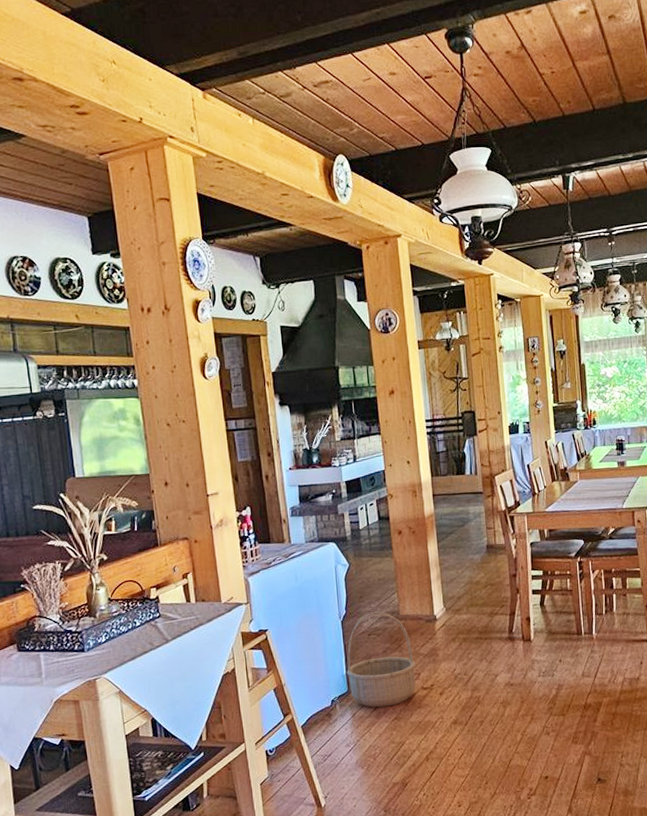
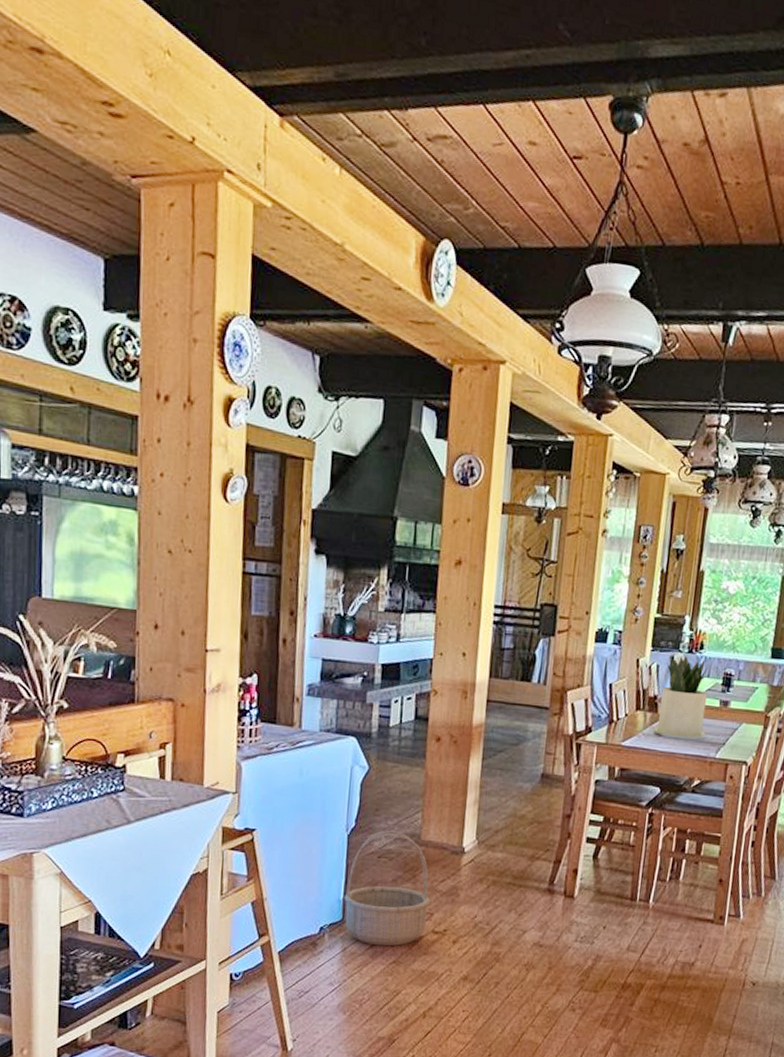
planter: none [568,431,613,499] -> present [652,654,711,741]

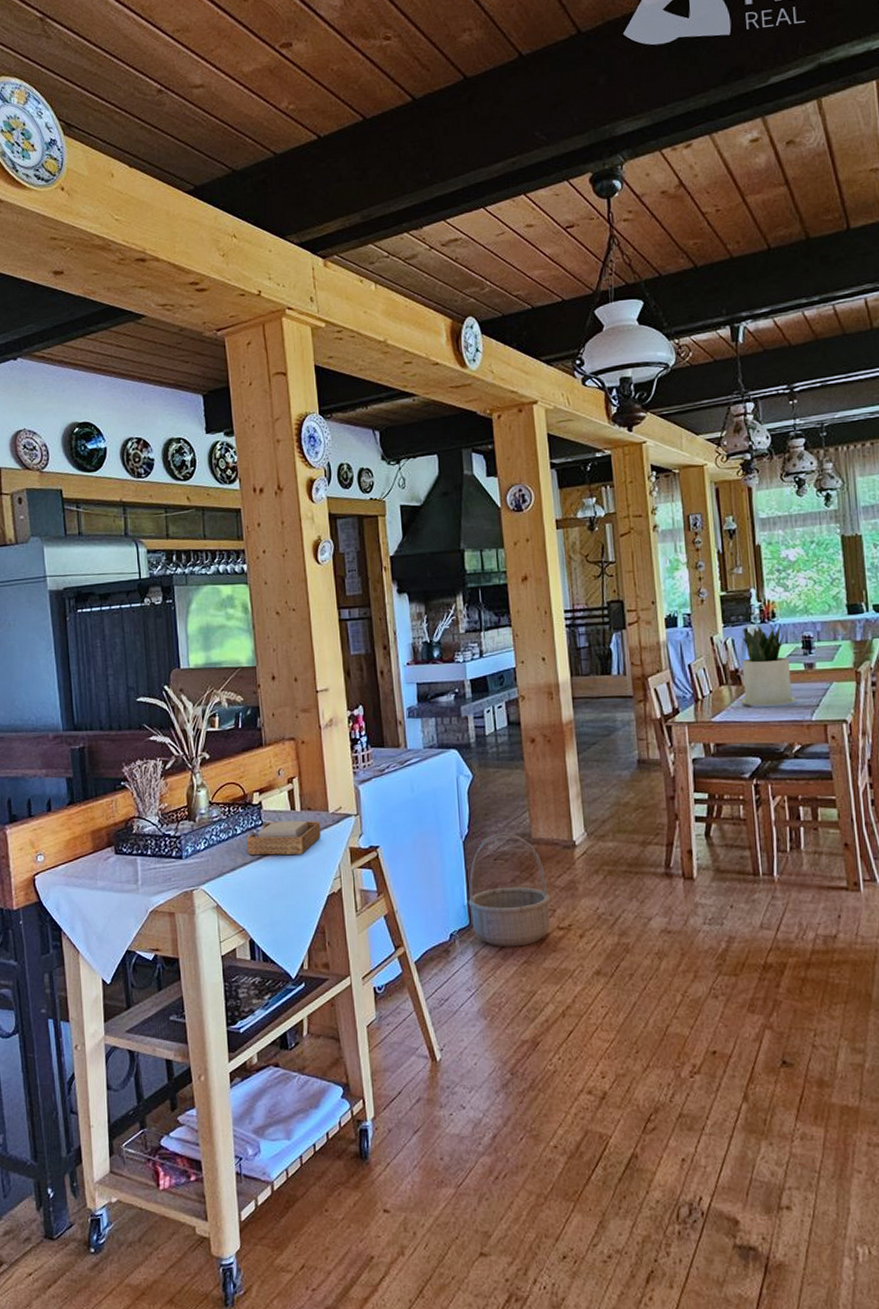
napkin holder: none [102,788,193,829] -> present [246,820,321,856]

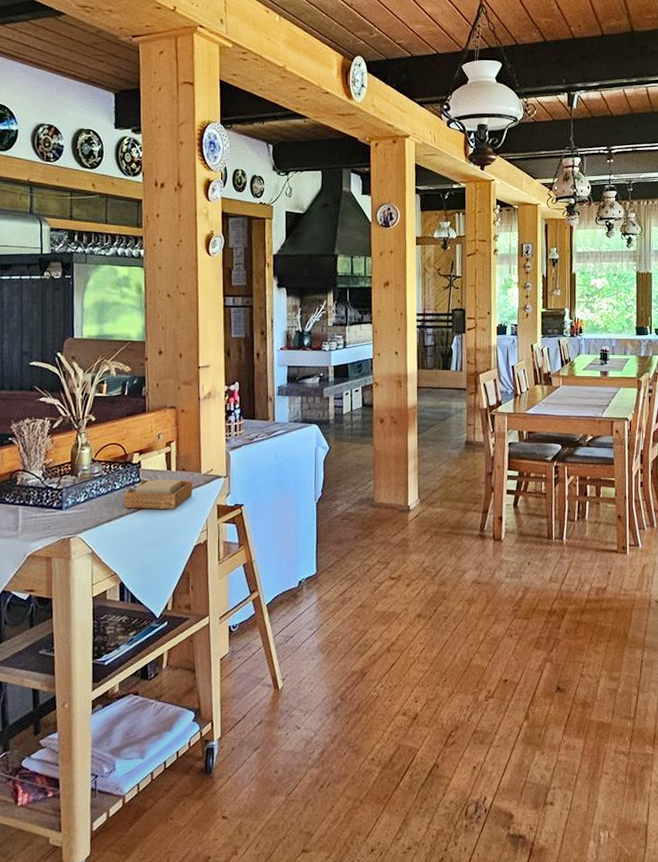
basket: present [468,833,550,947] -> none [317,497,385,593]
planter: present [740,625,798,708] -> none [550,338,594,405]

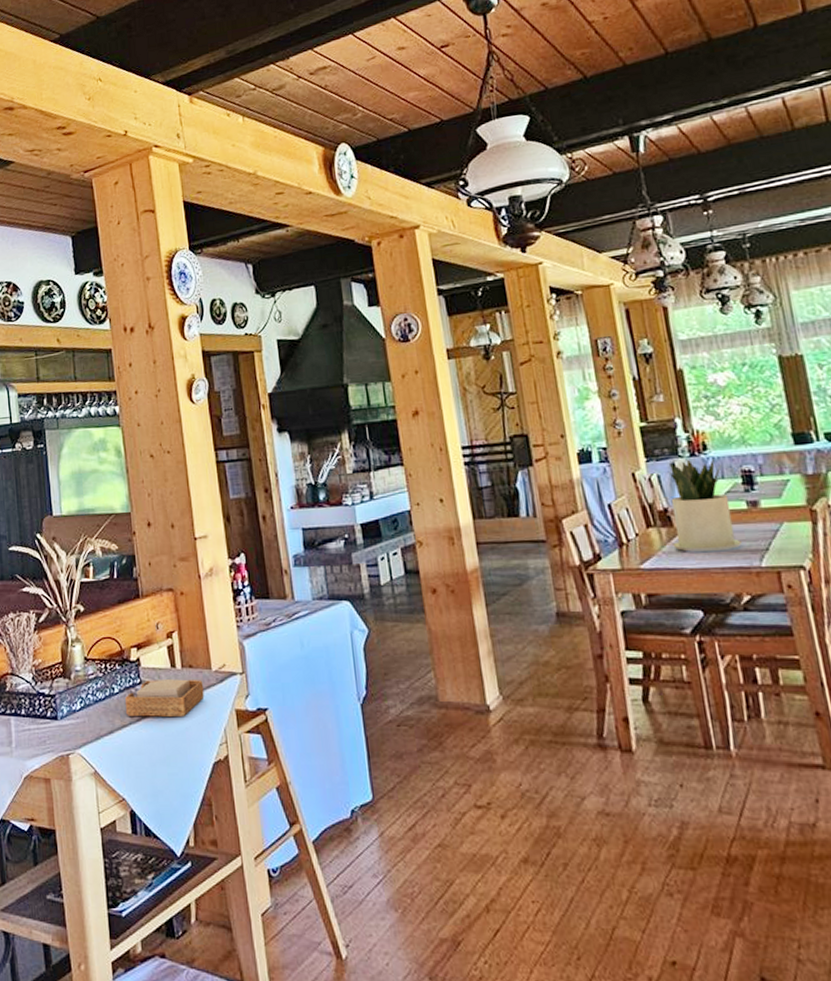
planter: none [550,338,594,405] -> present [668,459,743,553]

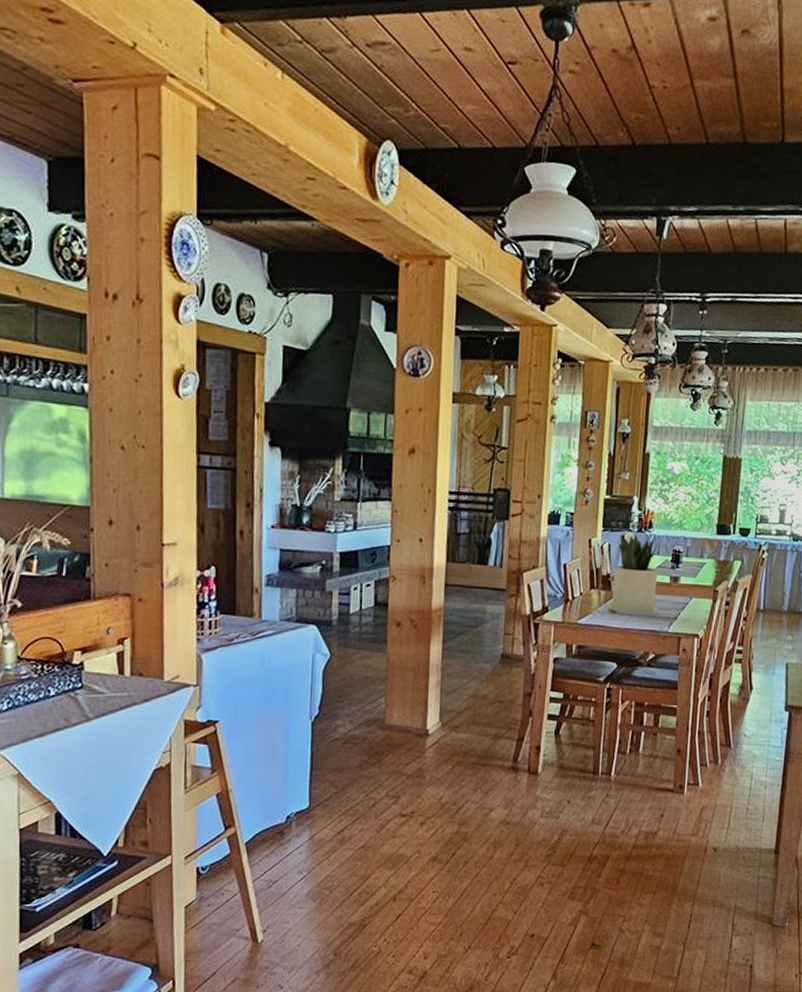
napkin holder: present [125,679,205,718] -> none [61,685,153,725]

